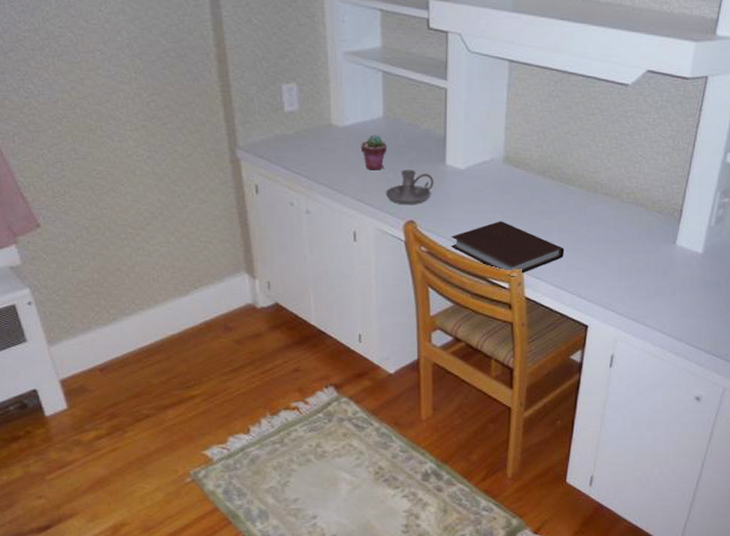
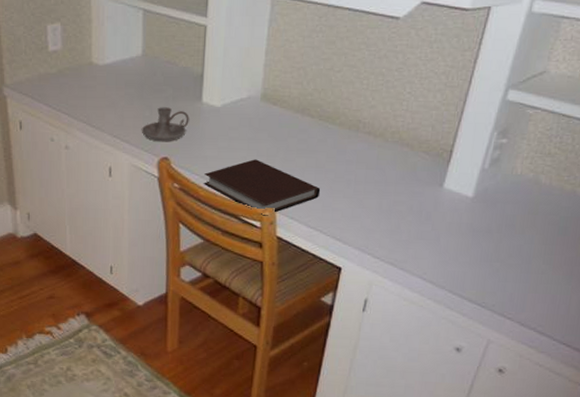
potted succulent: present [360,134,388,170] -> none [119,72,145,108]

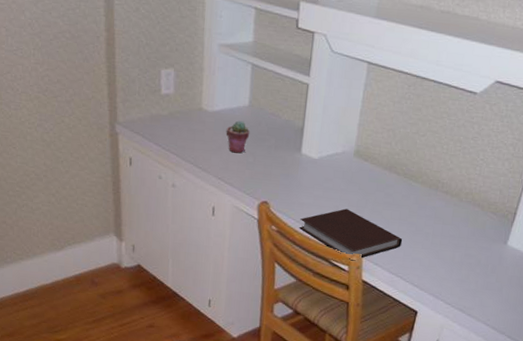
potted succulent: none [119,72,145,108] -> present [225,120,250,154]
candle holder: present [141,107,189,142] -> none [244,155,289,188]

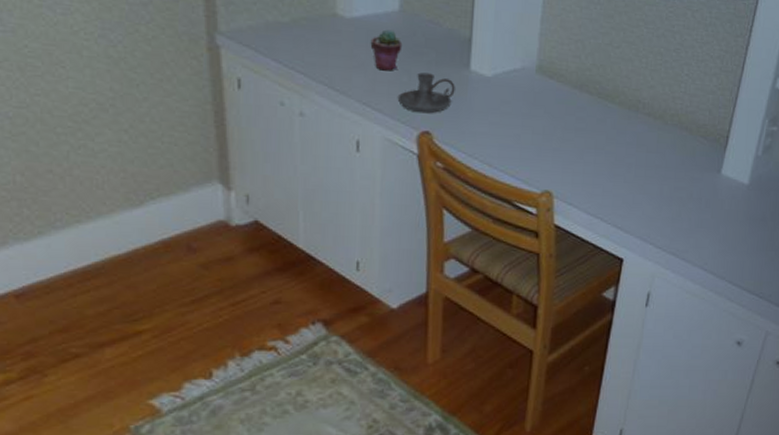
candle holder: none [244,155,289,188] -> present [397,72,455,114]
notebook: present [299,208,403,261] -> none [472,137,601,202]

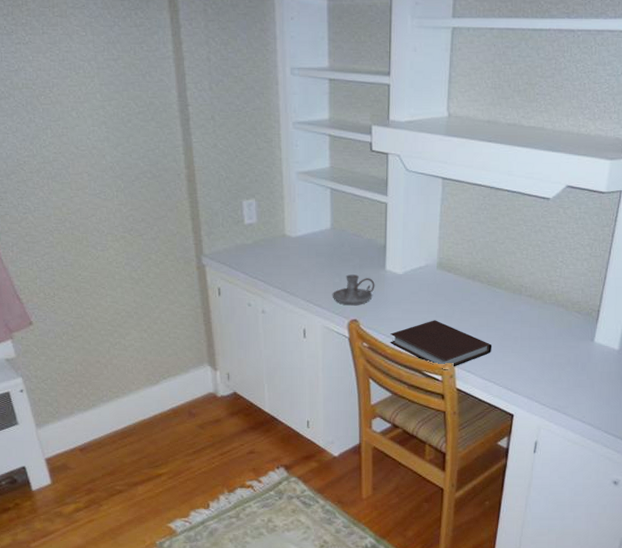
potted succulent: present [370,29,403,71] -> none [310,243,334,275]
notebook: none [472,137,601,202] -> present [390,320,492,370]

